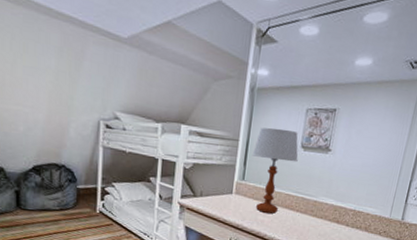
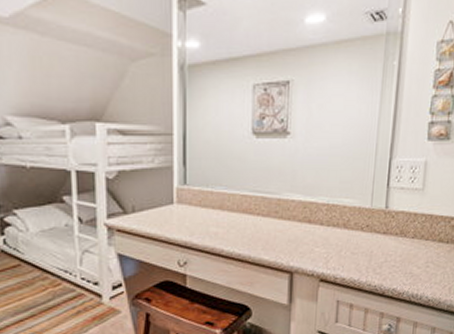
table lamp: present [253,127,298,214] -> none [193,113,251,222]

